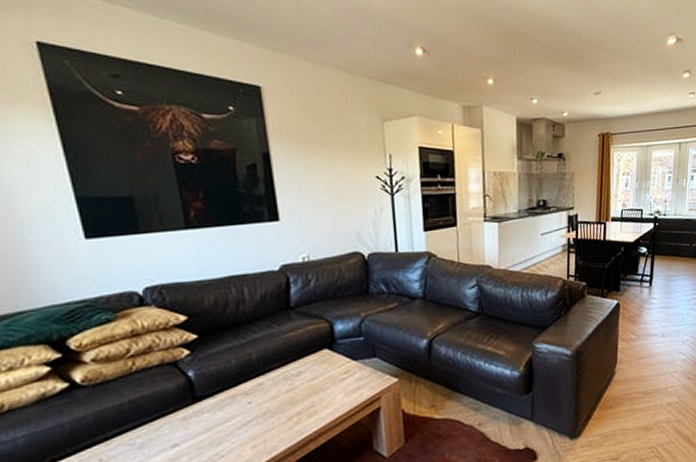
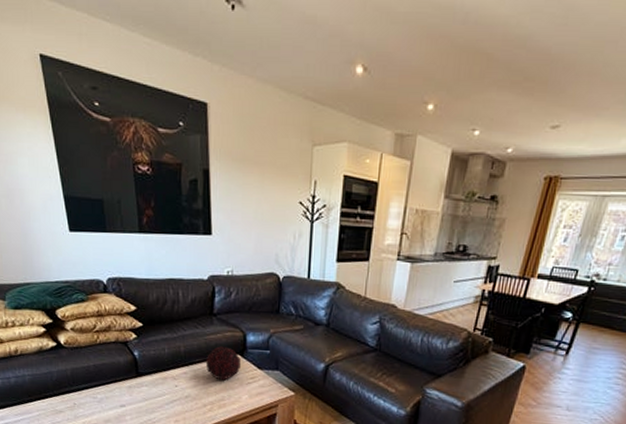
decorative orb: none [285,342,330,384] -> present [205,346,241,381]

